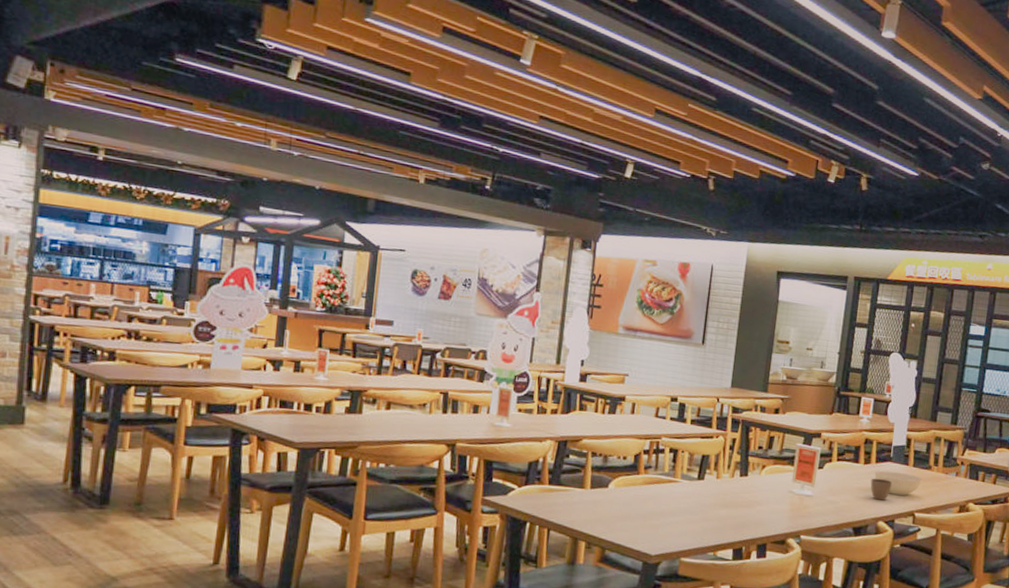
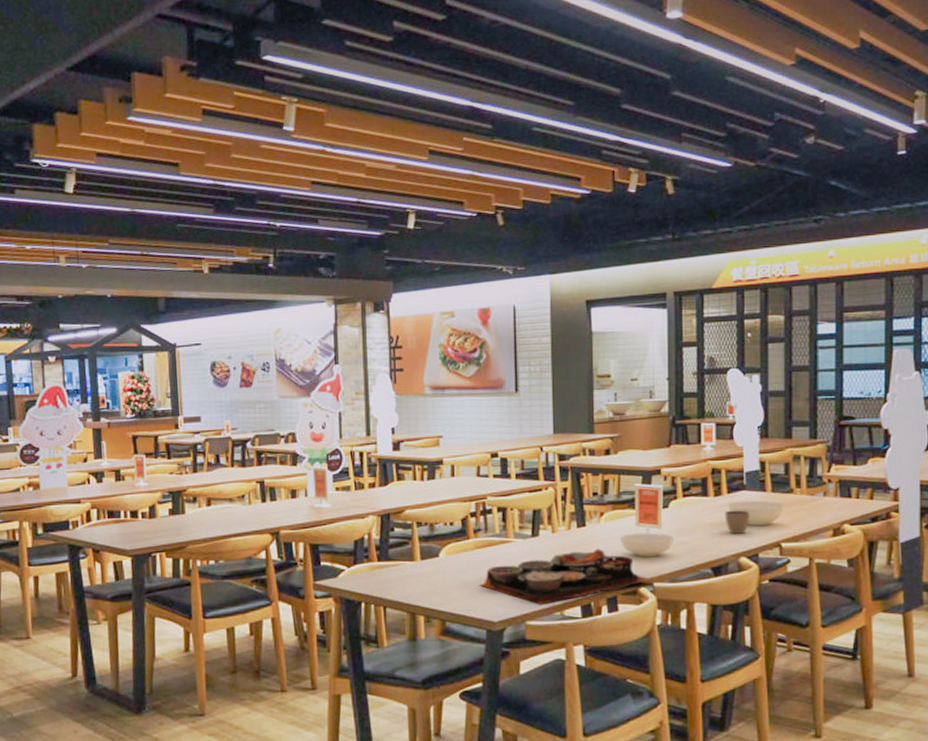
food tray: none [643,498,800,543] -> present [480,548,652,604]
bowl: none [776,487,824,512] -> present [619,532,673,558]

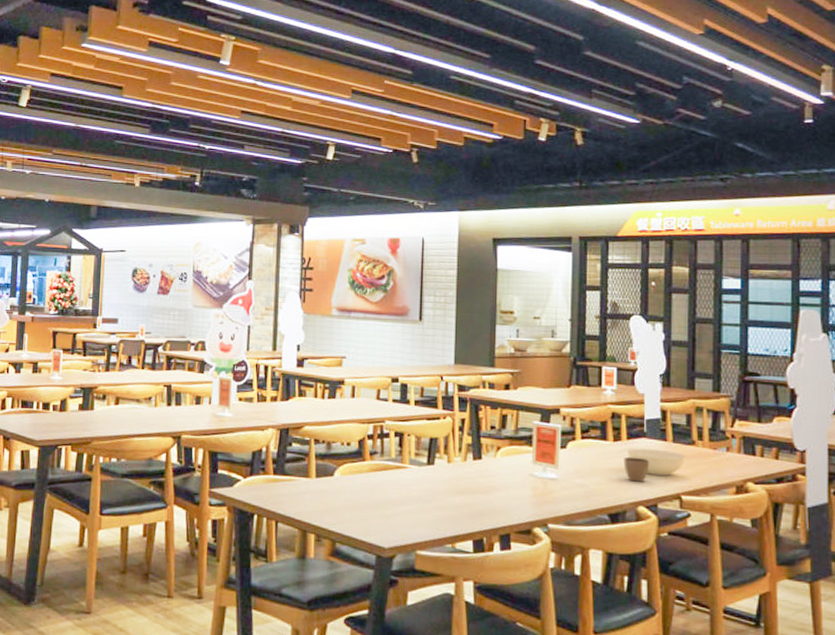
food tray: present [480,548,652,604] -> none [373,483,547,534]
bowl: present [619,532,673,558] -> none [515,470,570,498]

